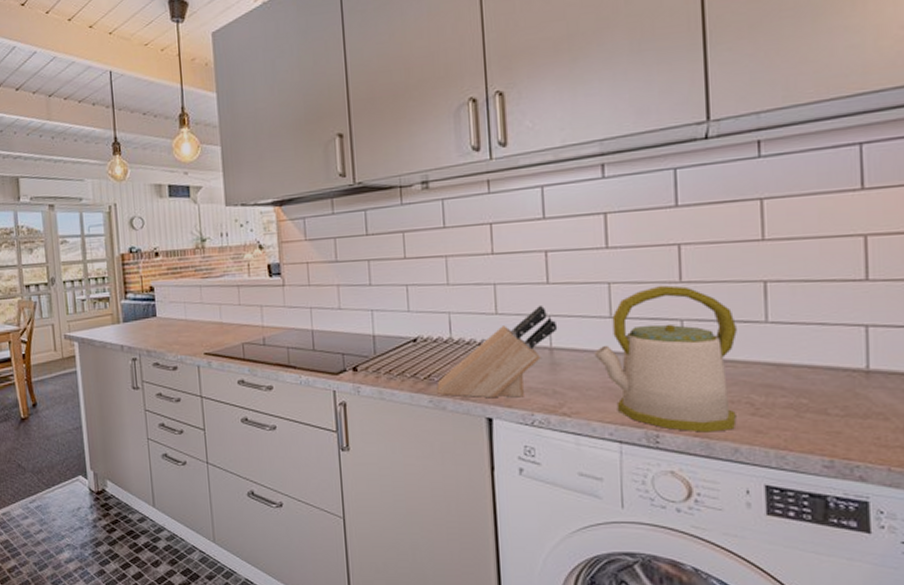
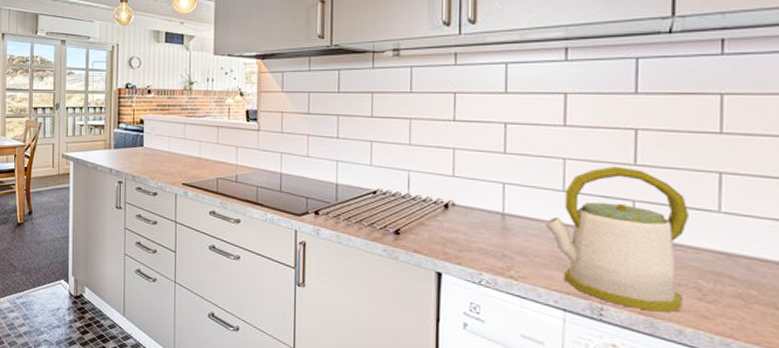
knife block: present [437,305,558,399] -> none [391,172,511,257]

